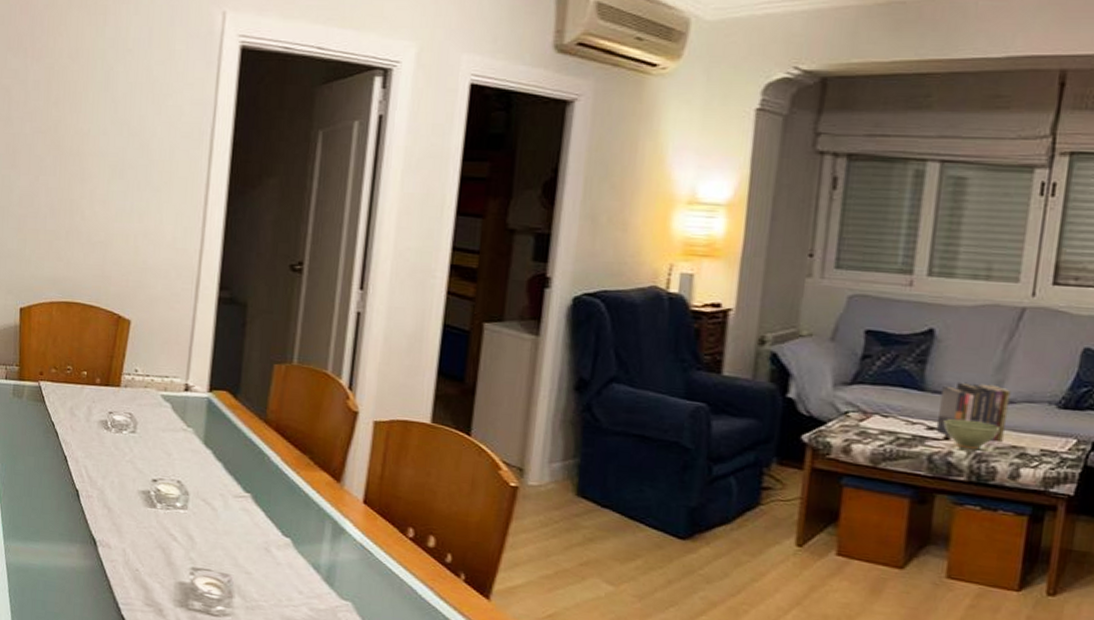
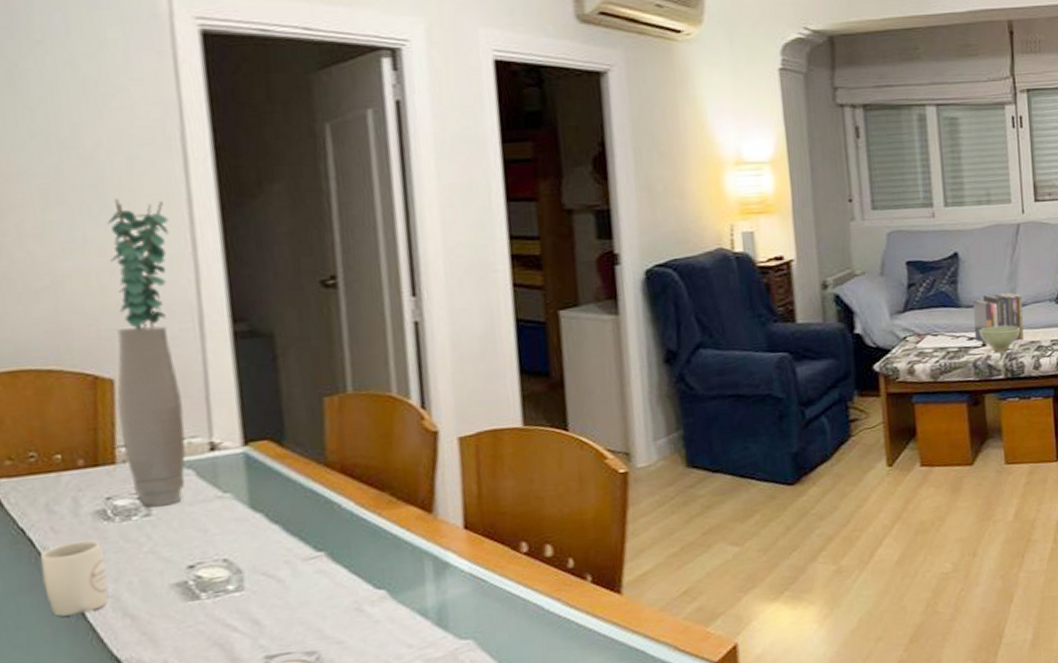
mug: none [58,440,100,498] -> present [39,540,109,617]
vase: none [127,178,191,429] -> present [107,199,186,509]

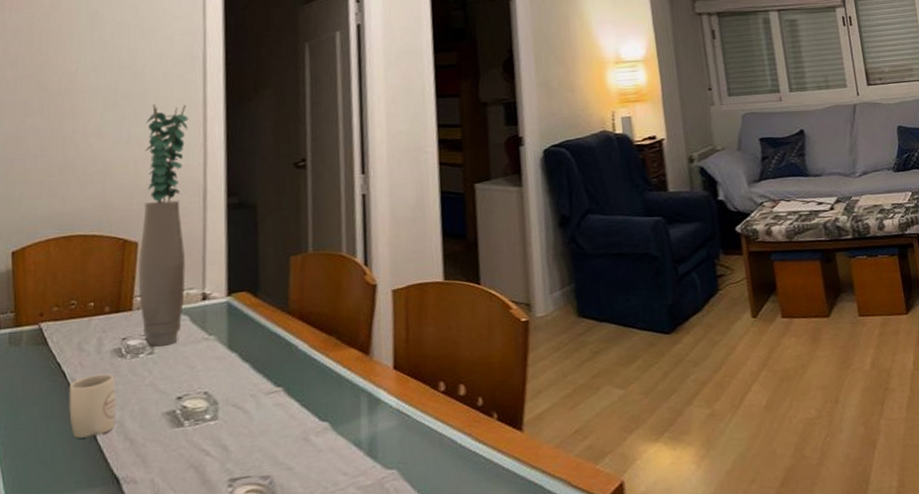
books: present [973,292,1024,344] -> none [819,163,867,208]
bowl: present [979,325,1021,352] -> none [826,191,864,214]

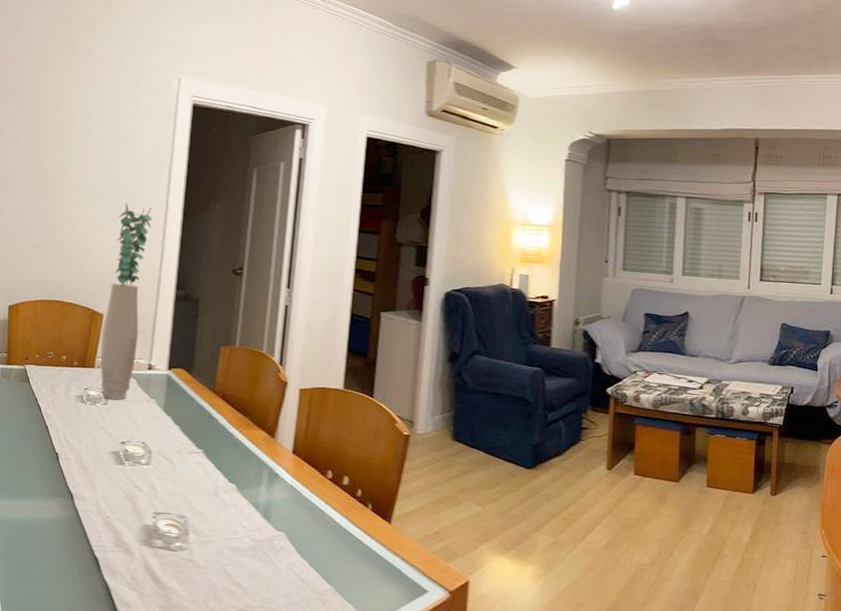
mug: present [69,373,117,439] -> none [40,412,77,460]

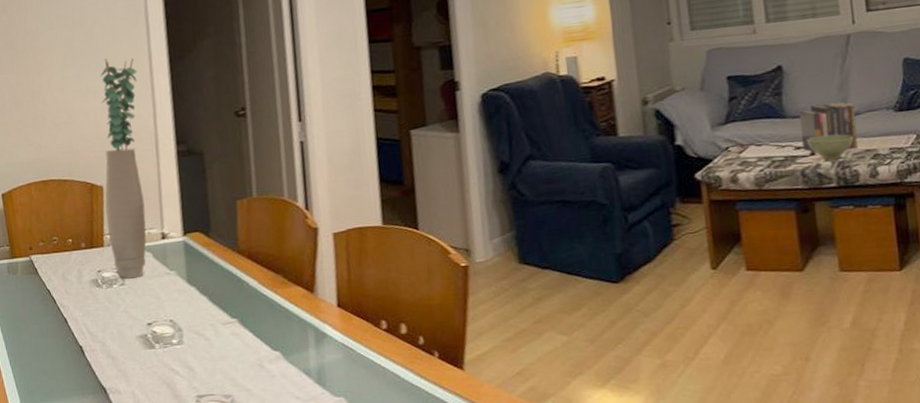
books: none [693,348,739,390] -> present [799,102,858,153]
bowl: none [698,374,734,396] -> present [807,134,854,160]

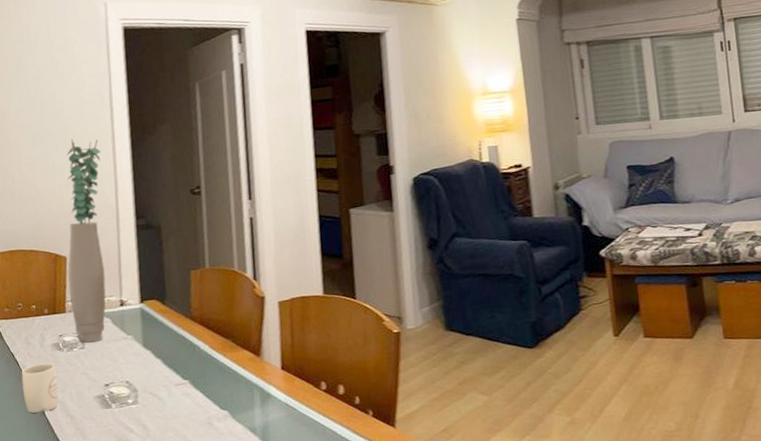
mug: none [59,300,99,354] -> present [21,363,59,414]
books: present [799,102,858,153] -> none [688,190,738,235]
bowl: present [807,134,854,160] -> none [695,218,735,241]

